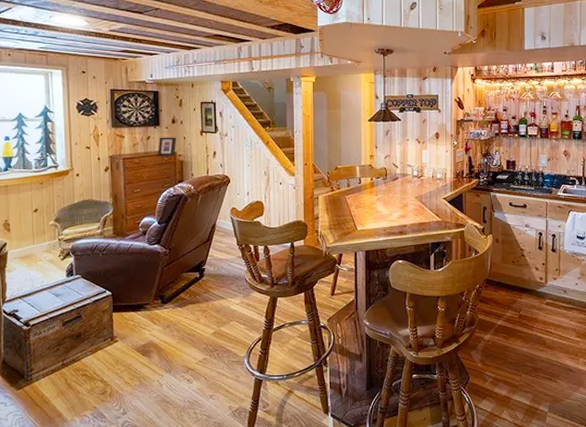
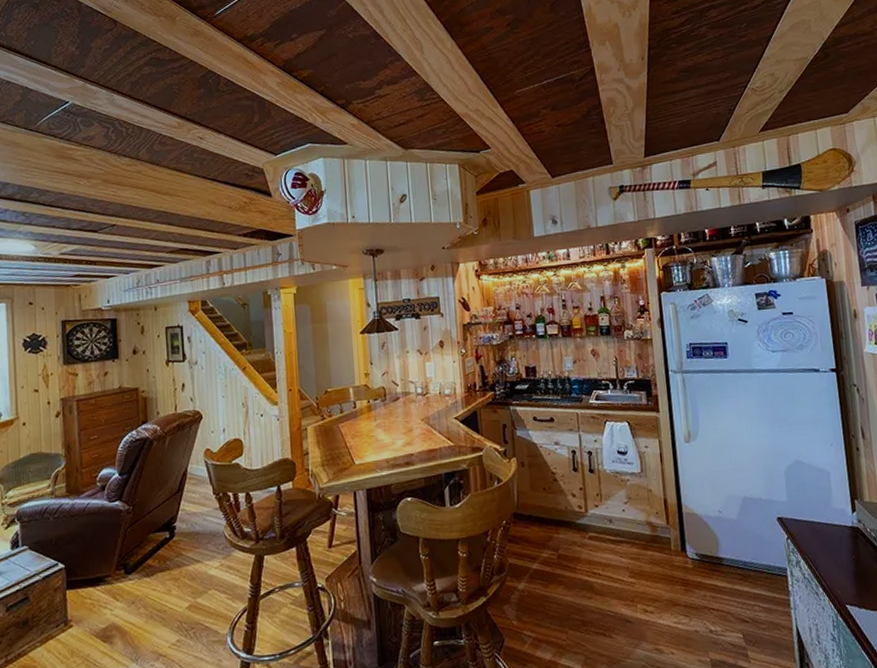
picture frame: present [158,137,177,156] -> none [117,370,139,394]

